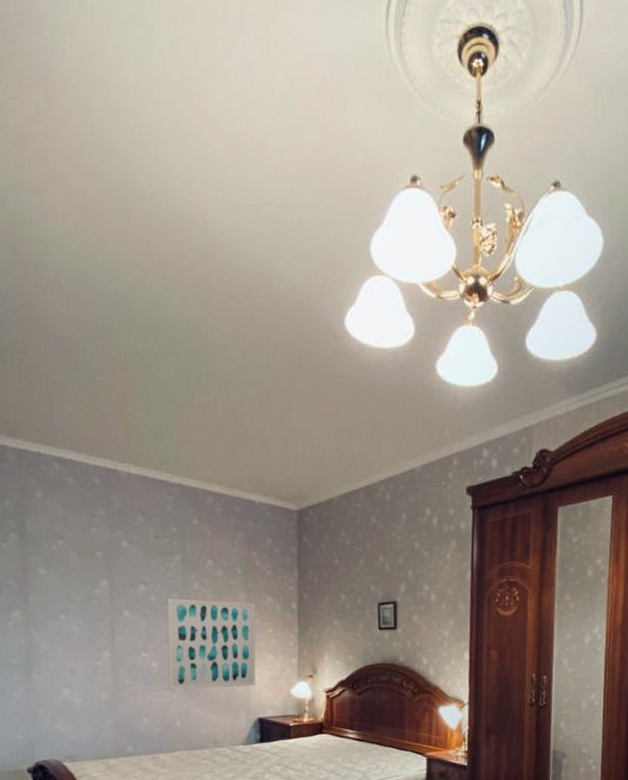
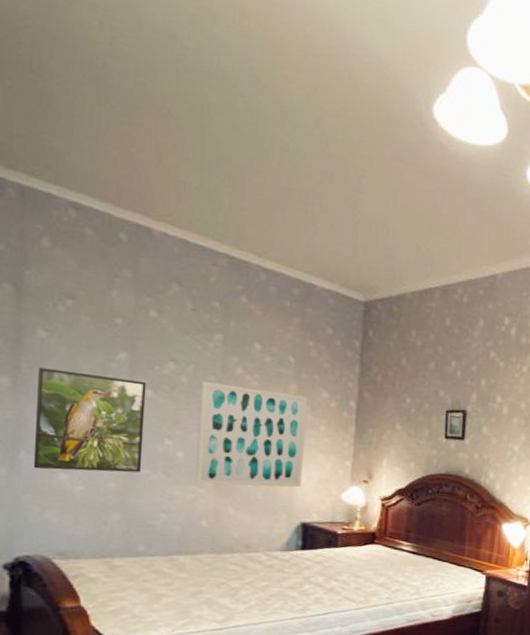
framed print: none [41,600,125,687] -> present [33,367,147,473]

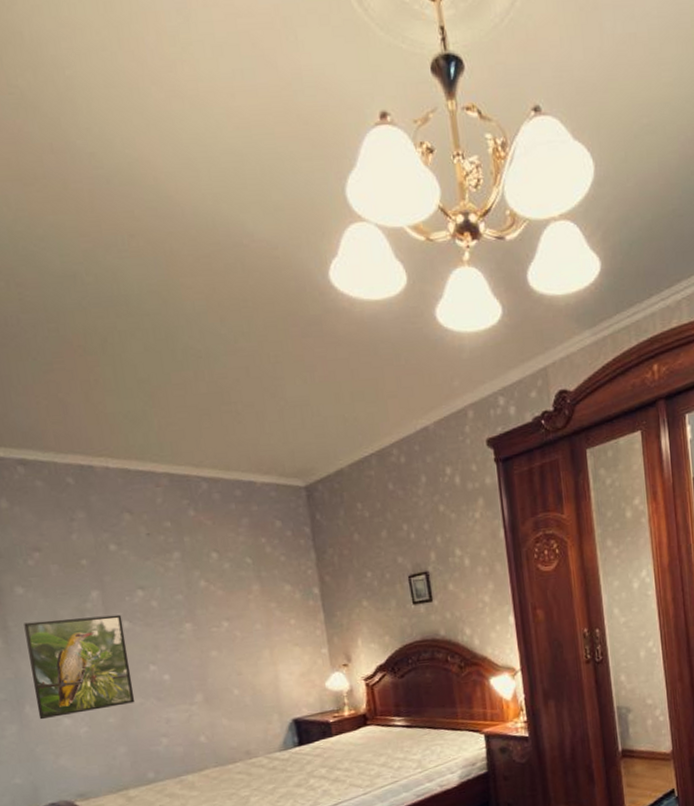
wall art: present [194,380,308,488] -> none [171,593,285,703]

